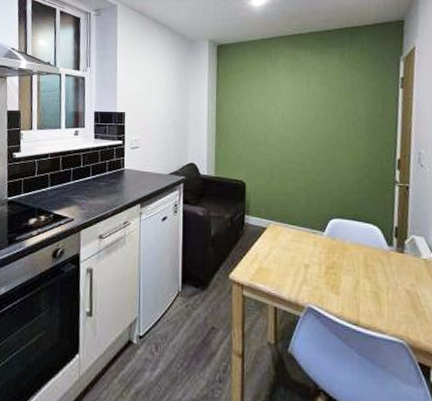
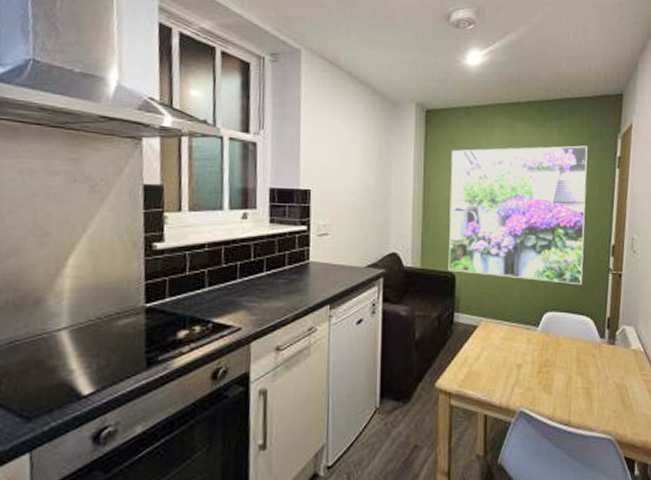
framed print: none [239,69,369,196] -> present [448,145,588,285]

